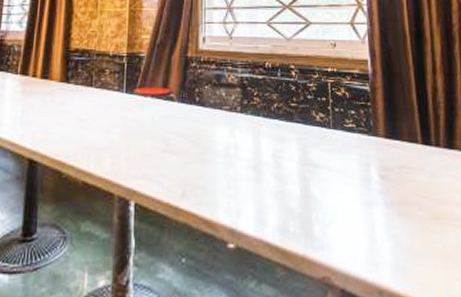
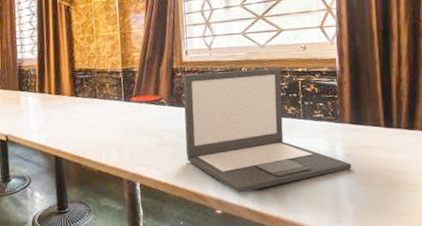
laptop: none [195,65,388,221] -> present [182,67,352,193]

